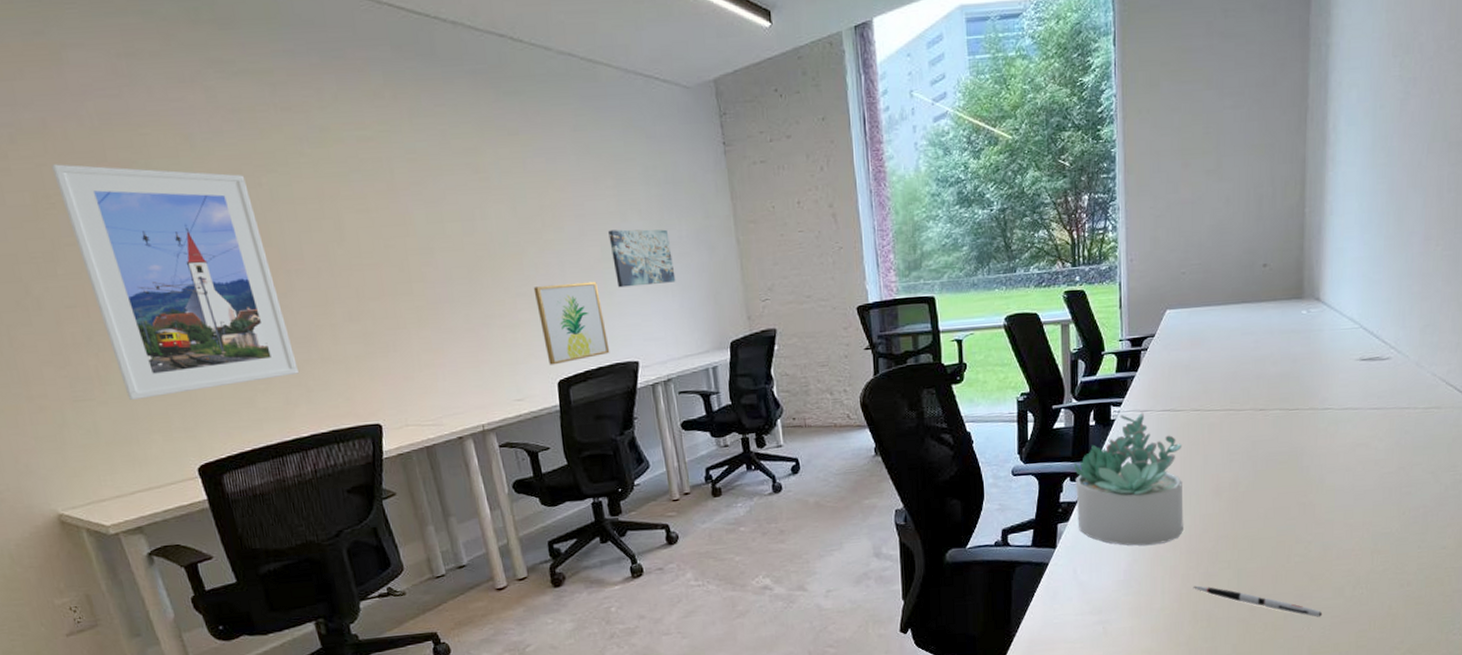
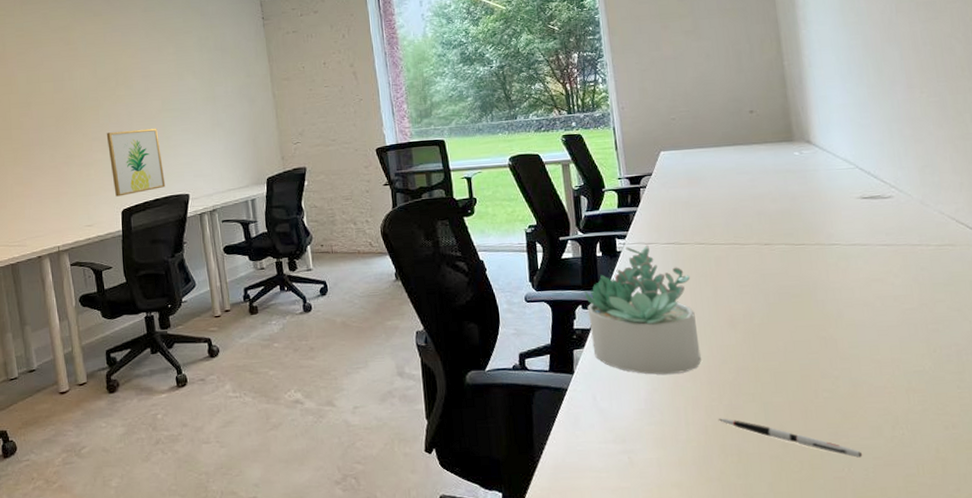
wall art: present [608,229,676,288] -> none [168,86,222,133]

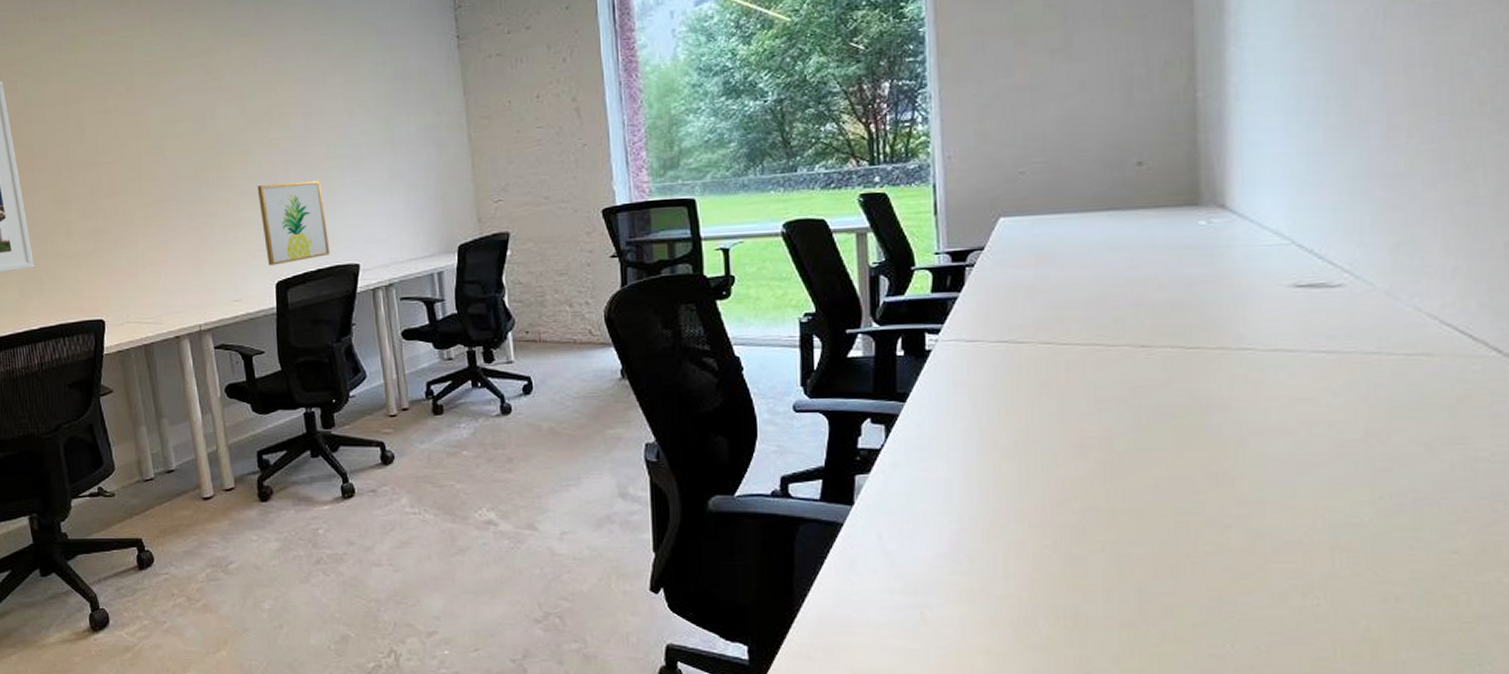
succulent plant: present [585,245,701,375] -> none [876,342,1033,512]
pen: present [718,418,863,458] -> none [1049,571,1255,632]

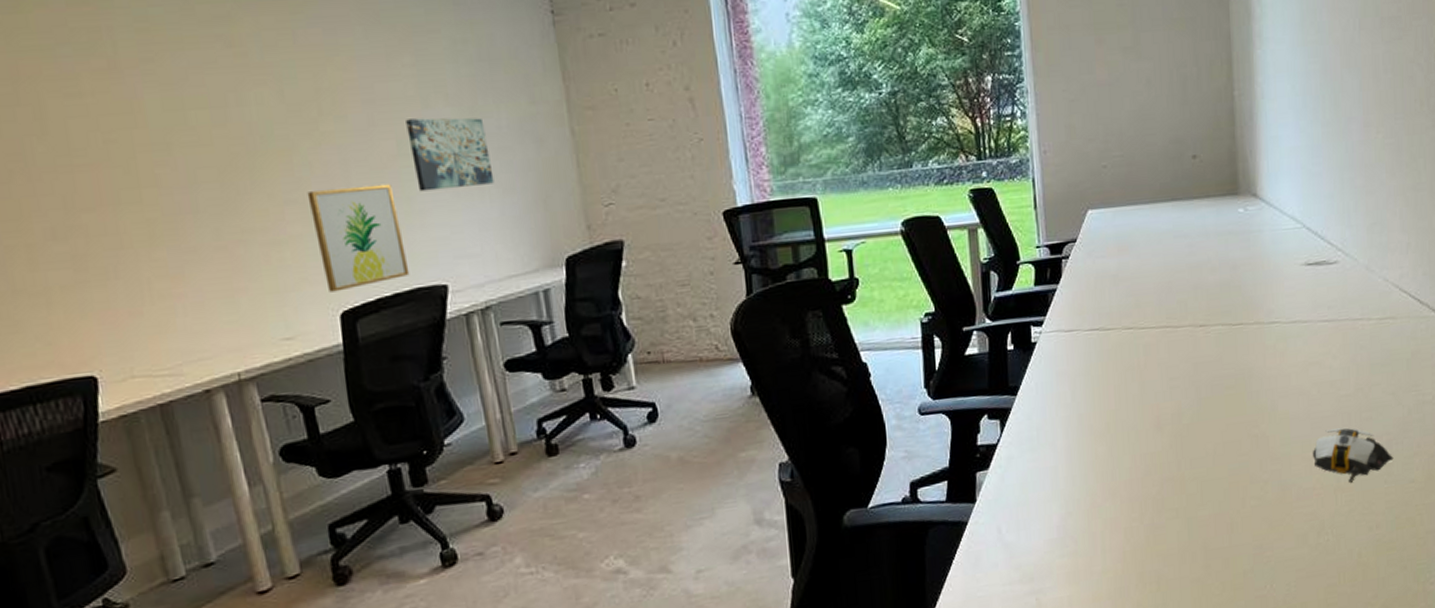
wall art: none [334,126,402,187] -> present [406,117,495,192]
computer mouse: none [1299,477,1425,544] -> present [1313,427,1394,484]

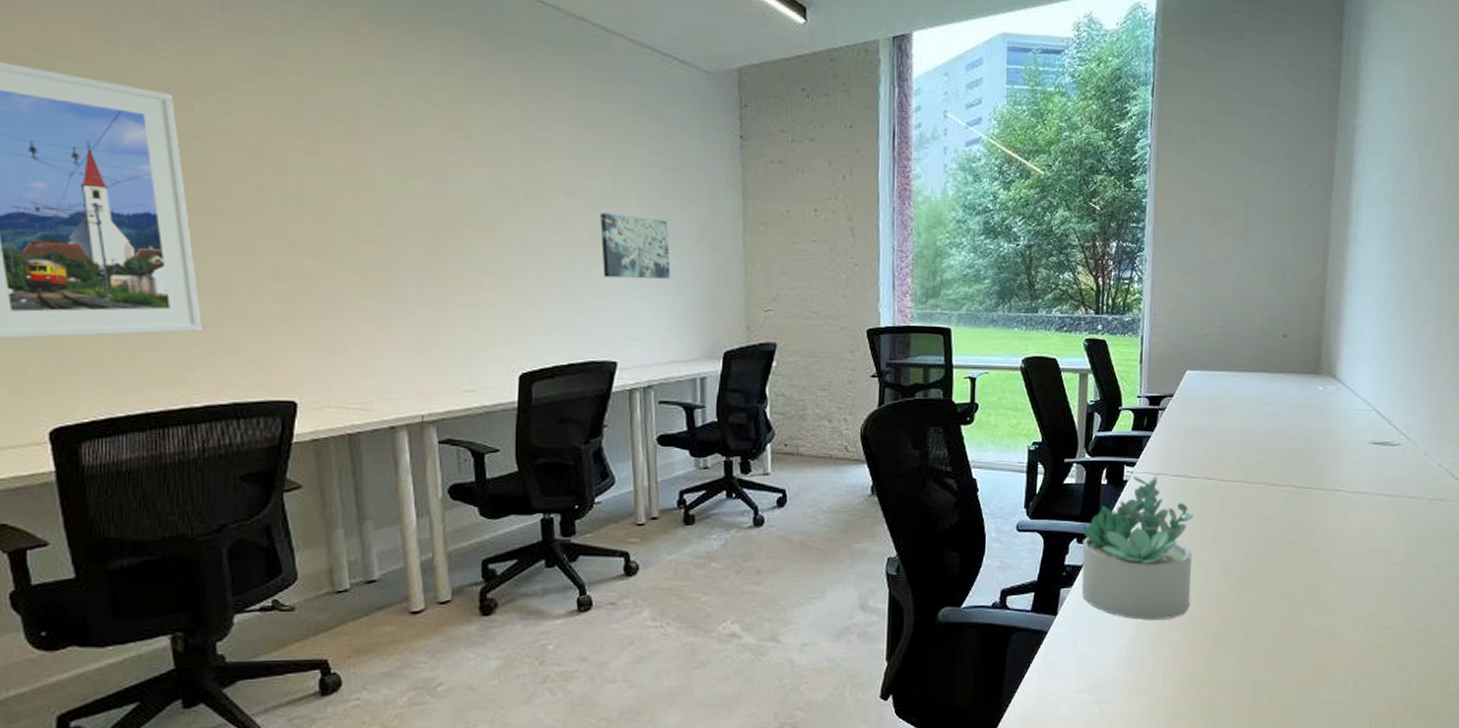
wall art: present [307,183,410,292] -> none [505,264,585,355]
succulent plant: none [992,332,1123,496] -> present [1081,475,1194,621]
computer mouse: present [1313,427,1394,484] -> none [1359,591,1430,642]

